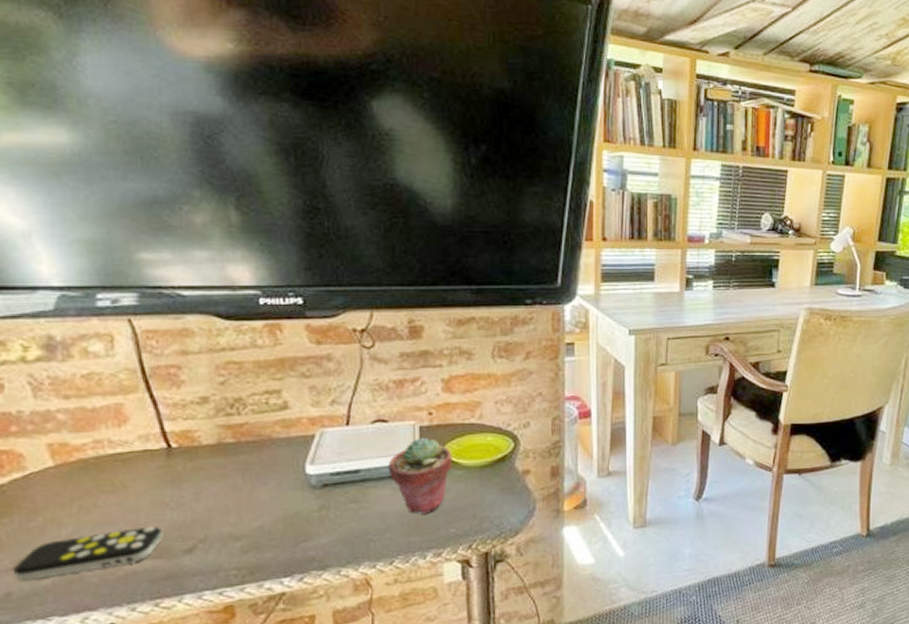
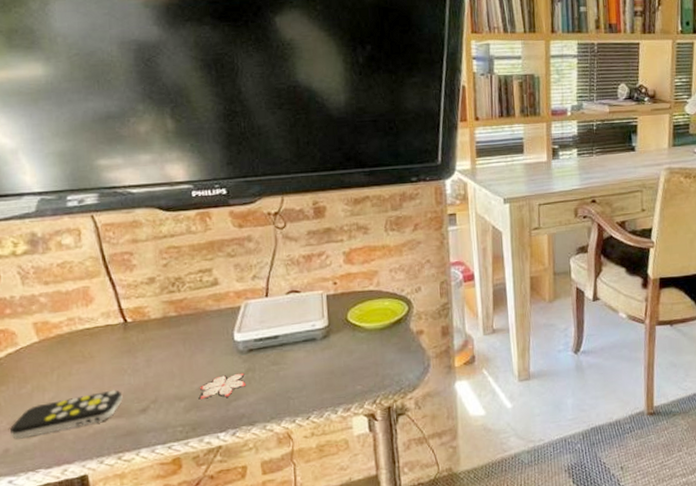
flower: none [260,510,319,540] -> present [199,372,247,400]
potted succulent: present [388,437,452,514] -> none [301,304,356,374]

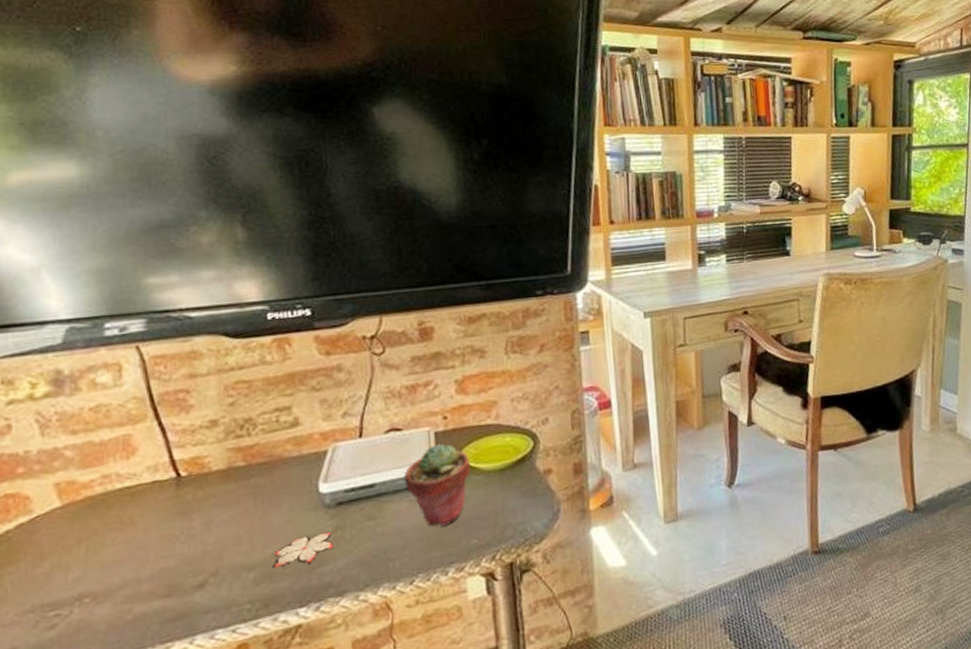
remote control: present [10,389,123,439] -> none [19,562,173,634]
potted succulent: none [301,304,356,374] -> present [404,443,471,527]

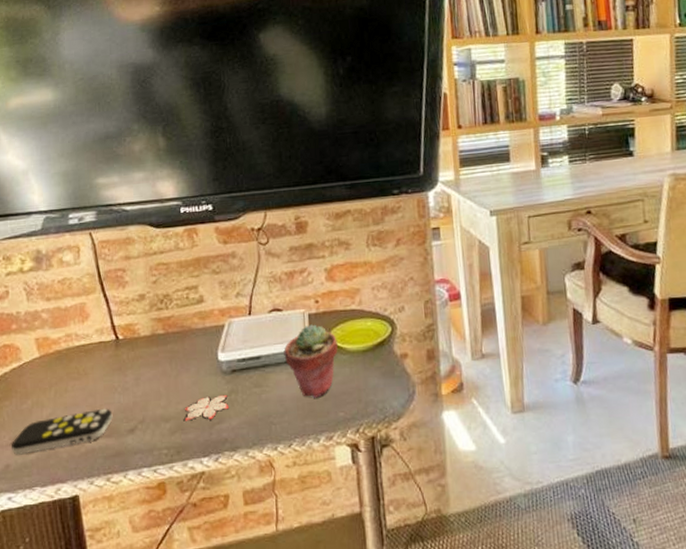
remote control: none [19,562,173,634] -> present [12,408,113,455]

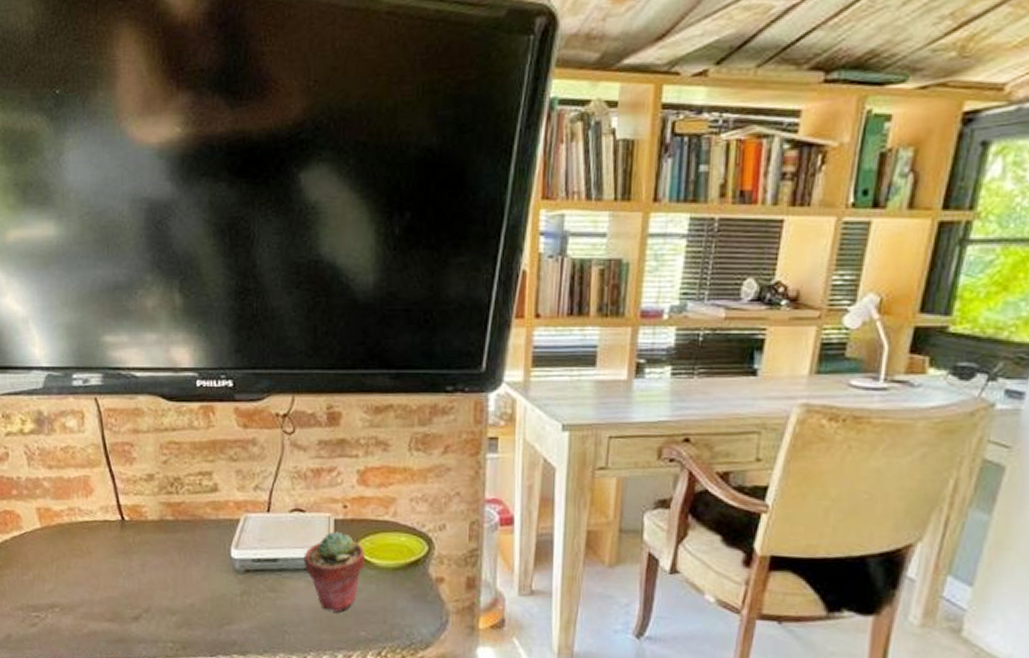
remote control: present [12,408,113,455] -> none [13,591,117,627]
flower: present [184,394,230,421] -> none [192,593,241,619]

